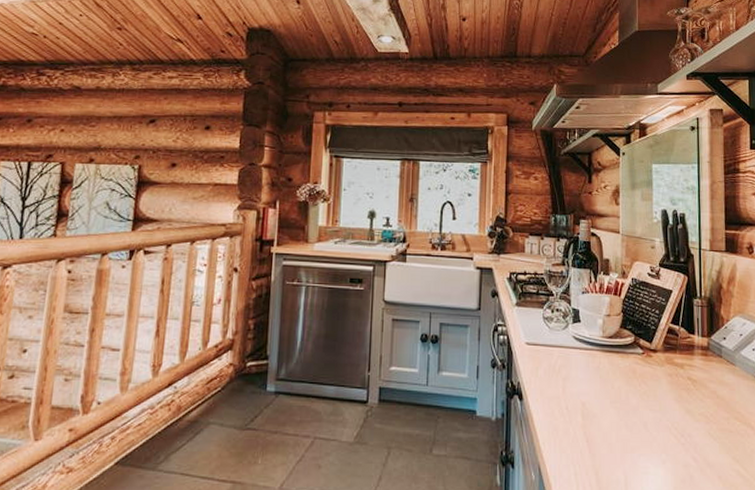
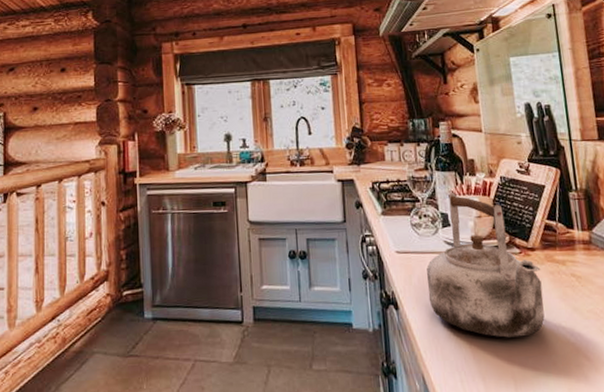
kettle: none [552,290,660,435] -> present [427,193,545,338]

